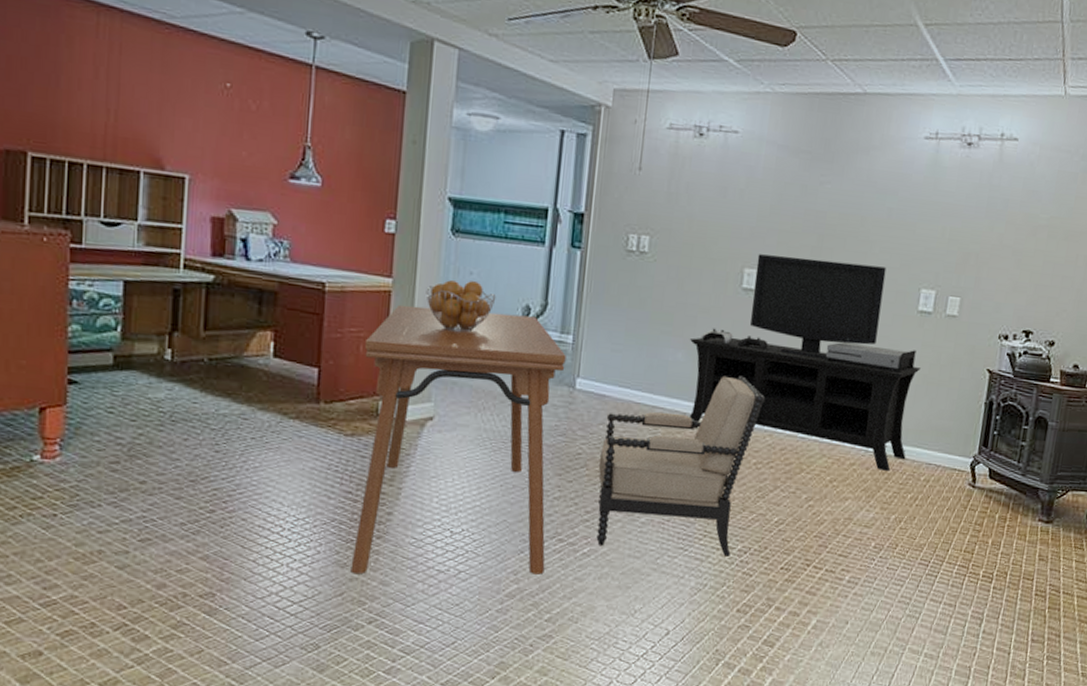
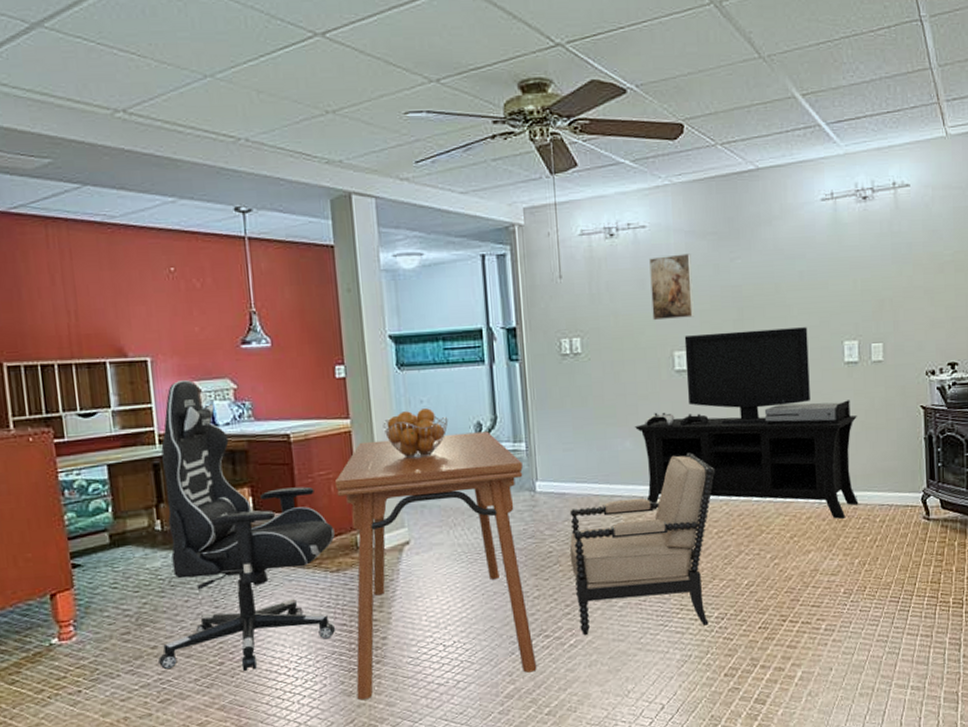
chair: none [145,205,356,524] -> present [158,380,335,671]
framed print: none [728,166,780,236] -> present [649,253,694,321]

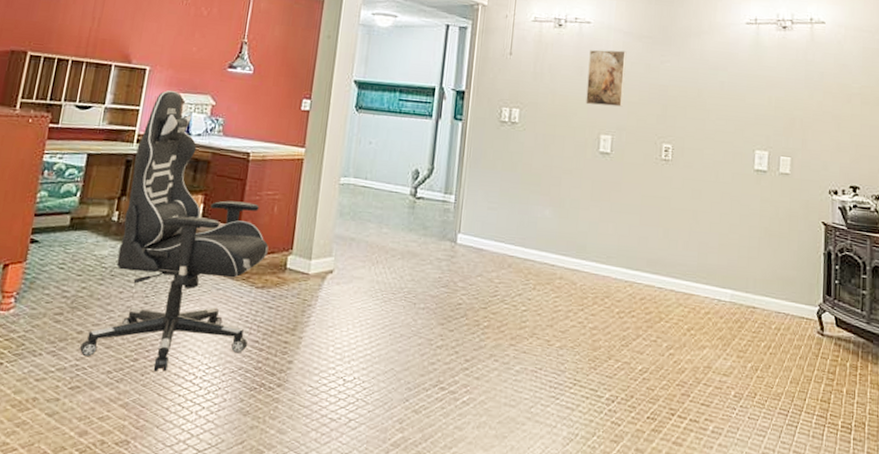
dining table: present [336,431,537,700] -> none [252,170,449,423]
fruit basket: present [383,408,449,459] -> none [332,149,391,194]
chair: present [569,452,716,636] -> none [475,230,625,406]
media console: present [634,327,859,519] -> none [555,122,762,320]

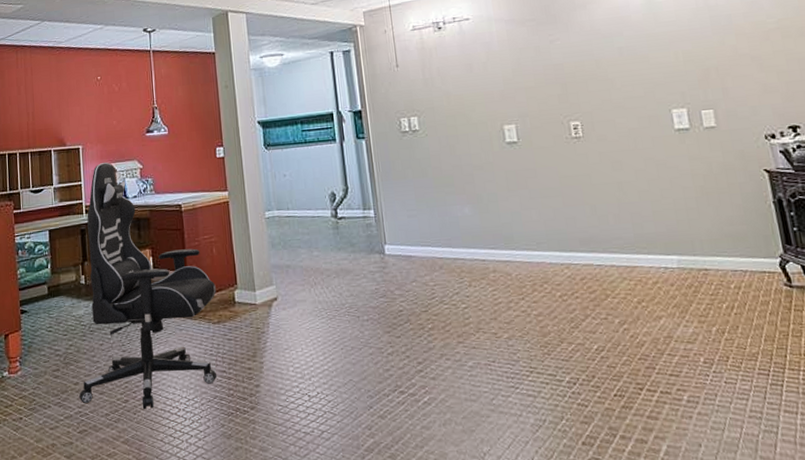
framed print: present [585,50,627,107] -> none [475,39,520,99]

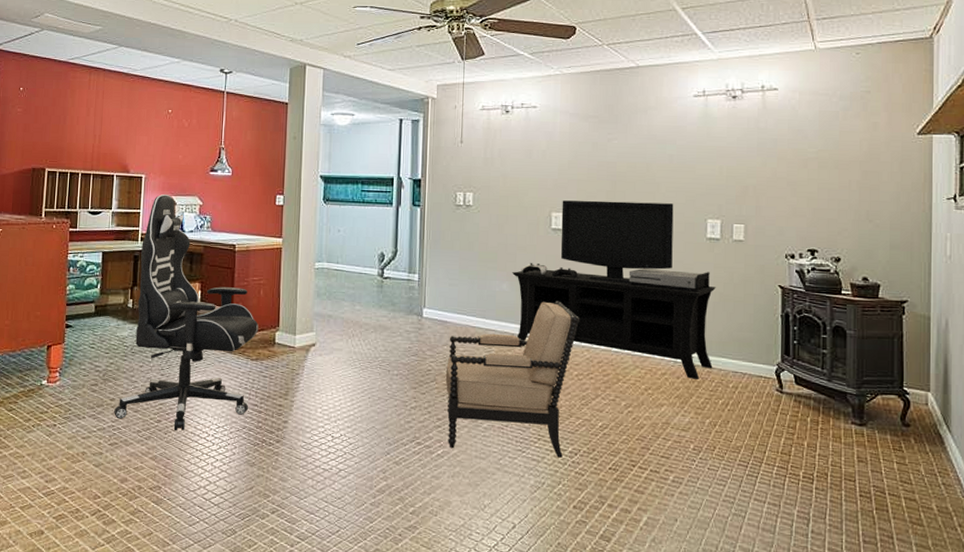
chair: none [416,218,561,394] -> present [445,301,580,458]
media console: none [471,98,709,285] -> present [511,200,716,379]

